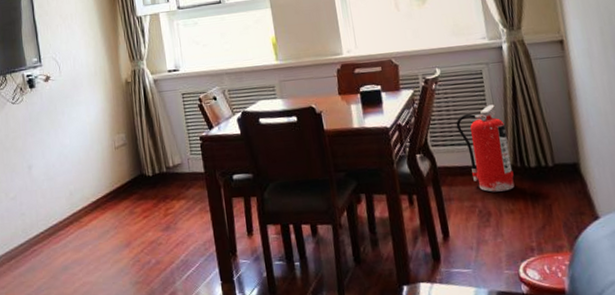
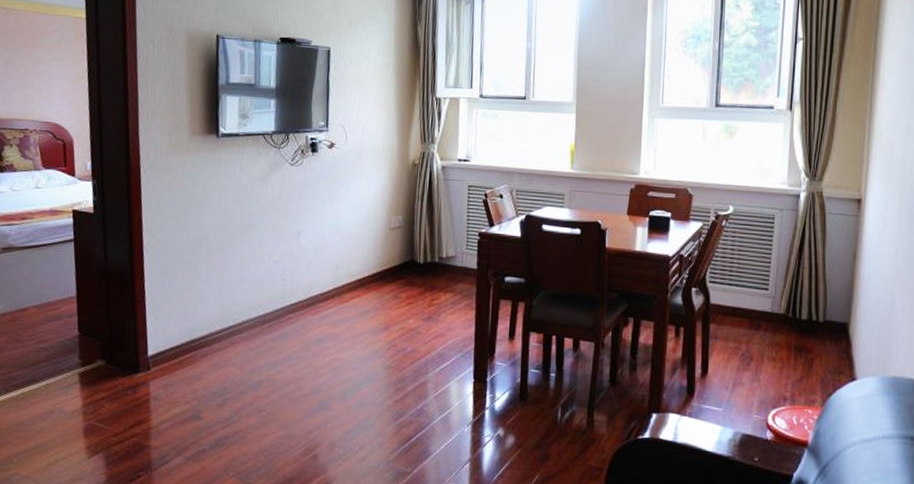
fire extinguisher: present [456,104,515,192] -> none [737,251,785,339]

